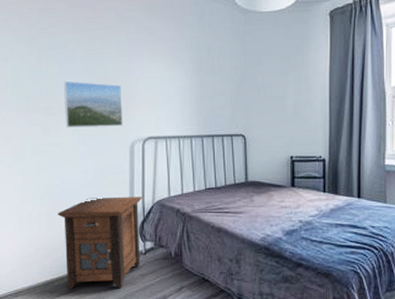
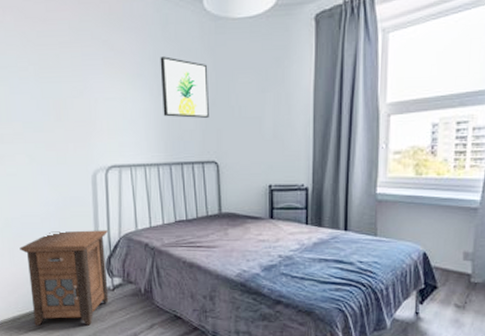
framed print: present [64,81,123,128] -> none [17,104,83,157]
wall art: none [195,42,238,96] -> present [160,56,209,118]

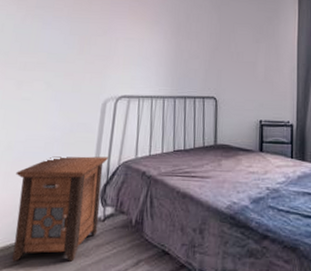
wall art: present [160,56,209,118] -> none [173,9,214,60]

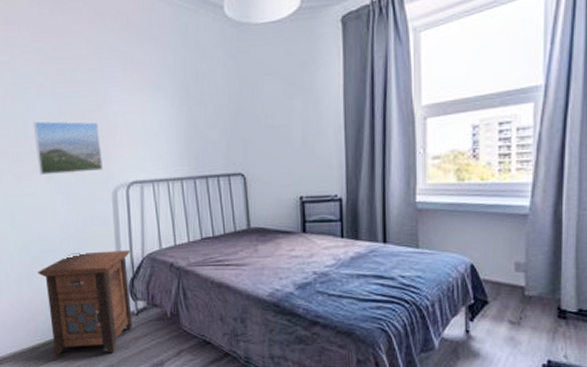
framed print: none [40,38,102,85] -> present [34,121,103,176]

